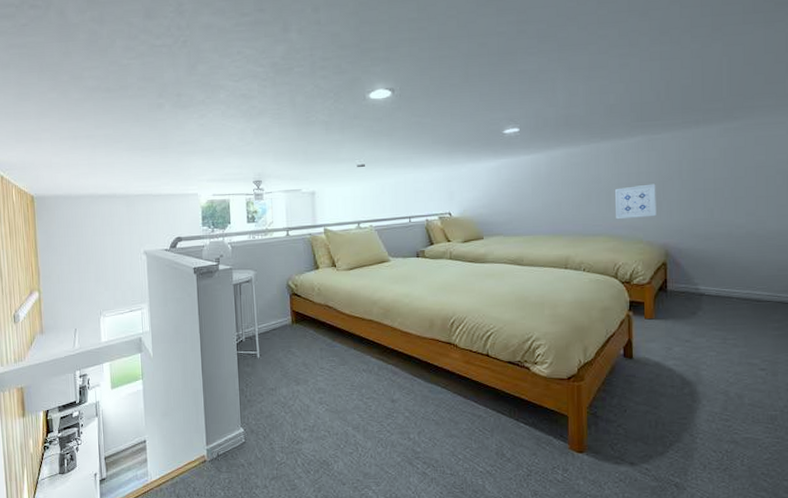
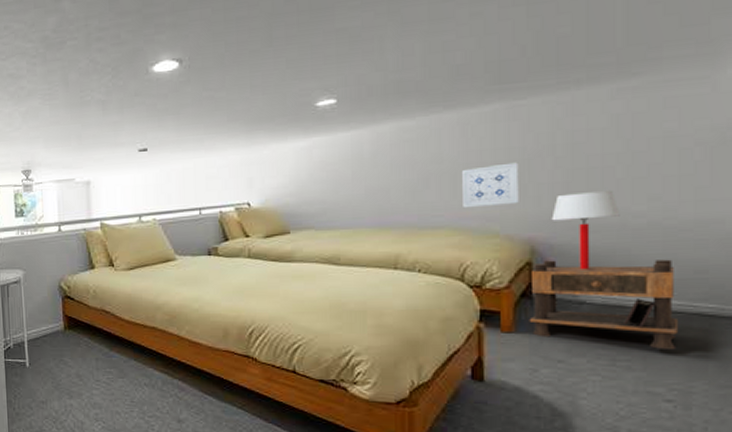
nightstand: none [665,260,767,330] -> present [529,259,677,349]
table lamp: none [680,208,727,269] -> present [551,191,620,270]

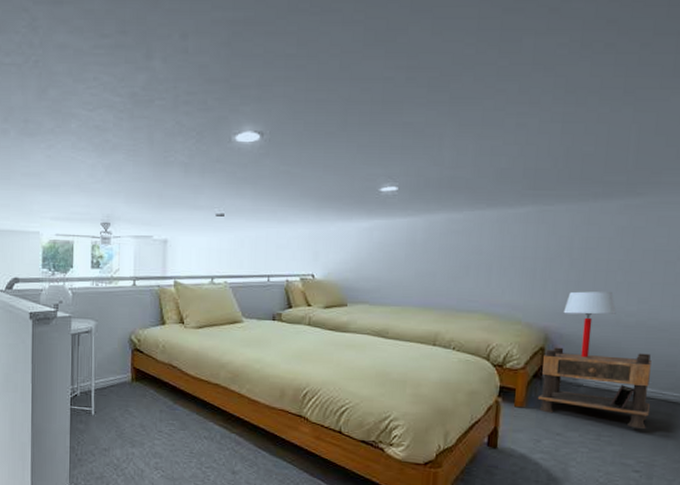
wall art: present [461,162,519,209] -> none [494,260,542,297]

